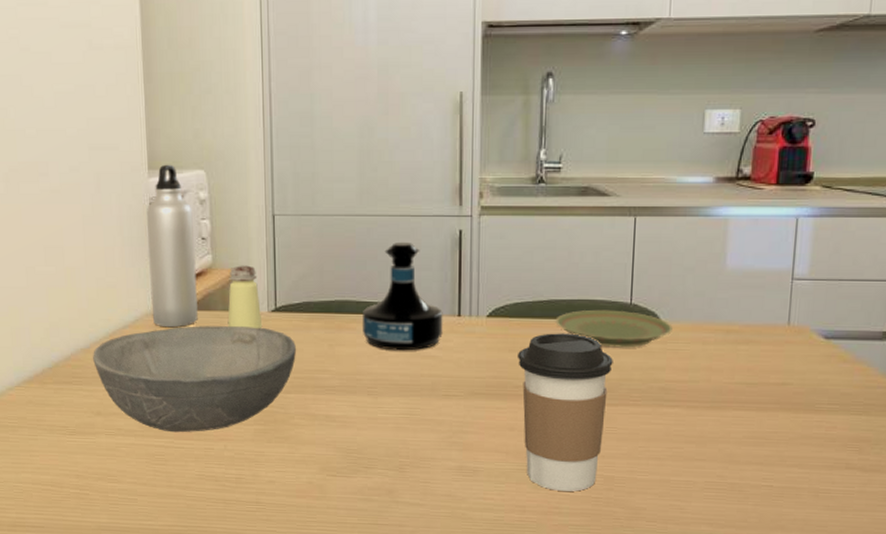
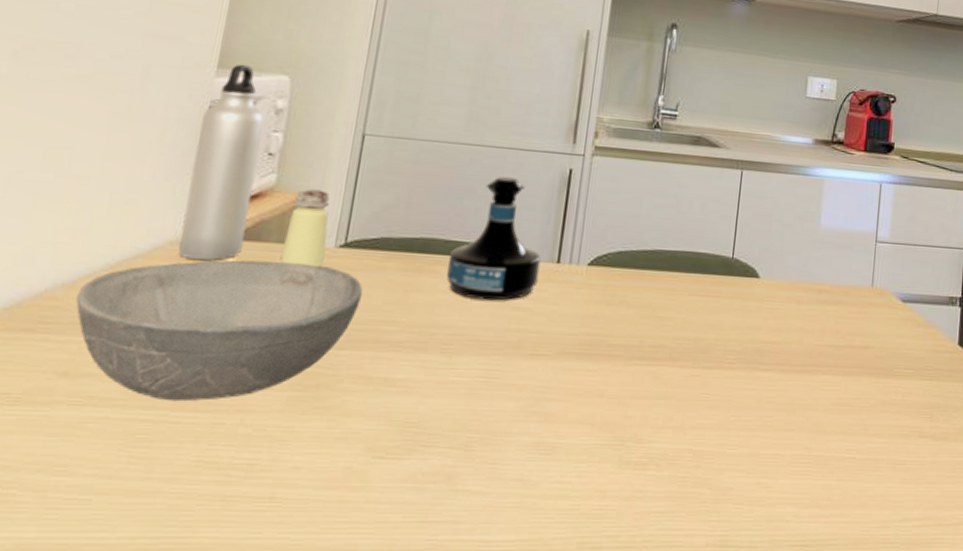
coffee cup: present [517,333,613,492] -> none [611,286,712,470]
plate: present [555,309,673,348] -> none [658,263,770,305]

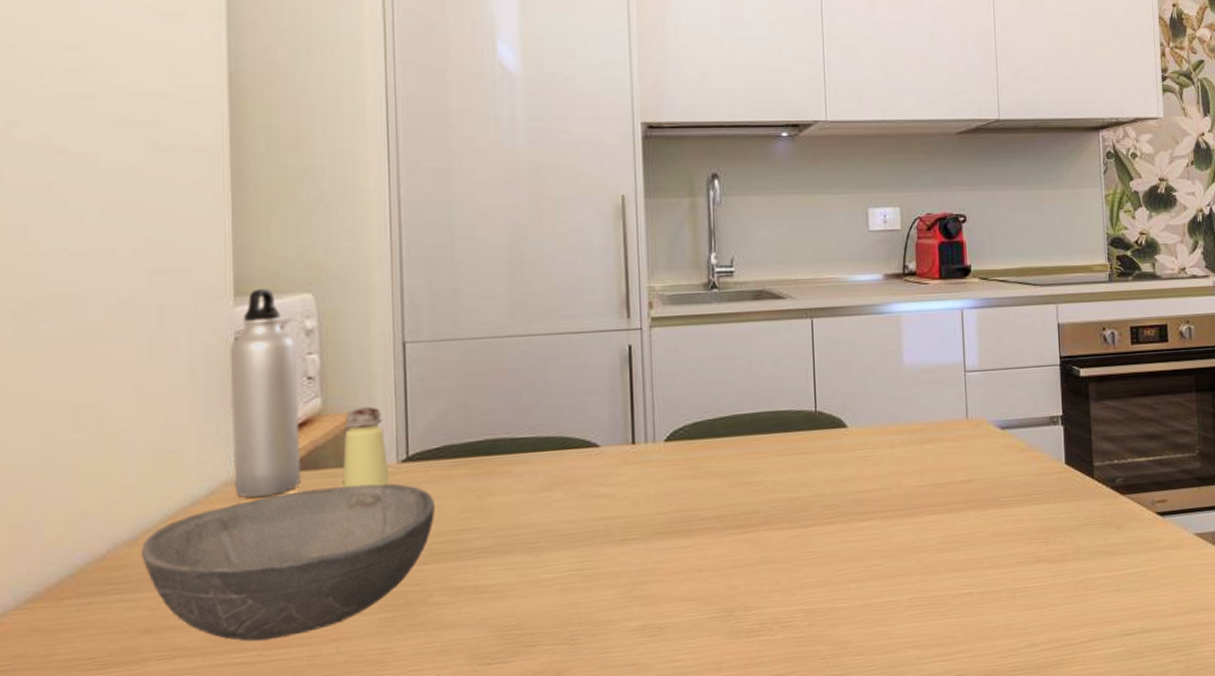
tequila bottle: present [446,176,541,301] -> none [519,362,615,494]

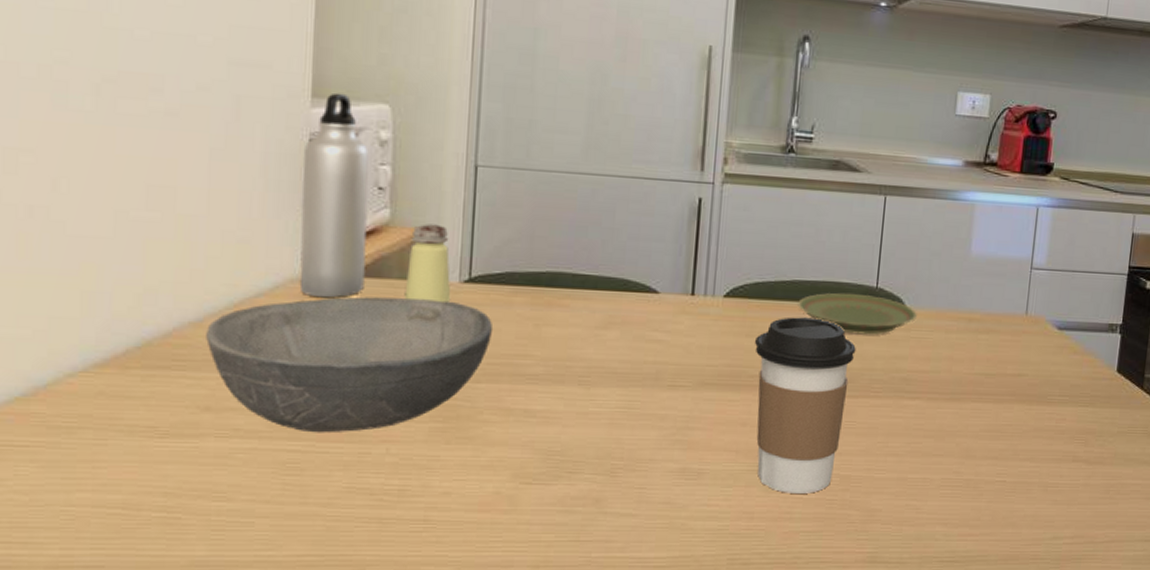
coffee cup: none [700,450,803,637] -> present [754,317,856,493]
plate: none [739,420,859,462] -> present [798,293,917,335]

